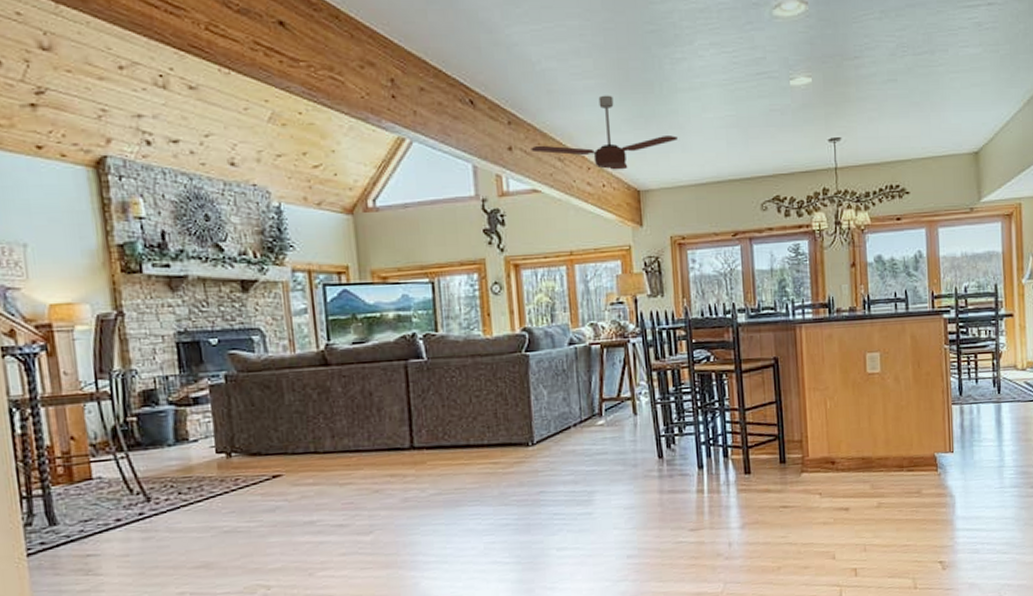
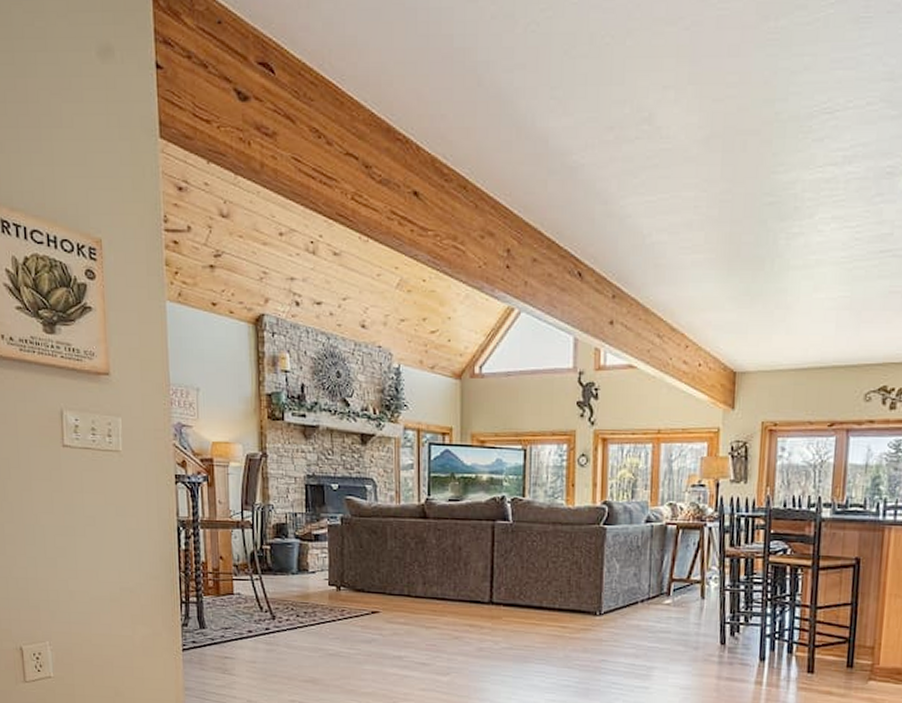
ceiling fan: present [531,95,677,170] -> none [631,270,783,350]

